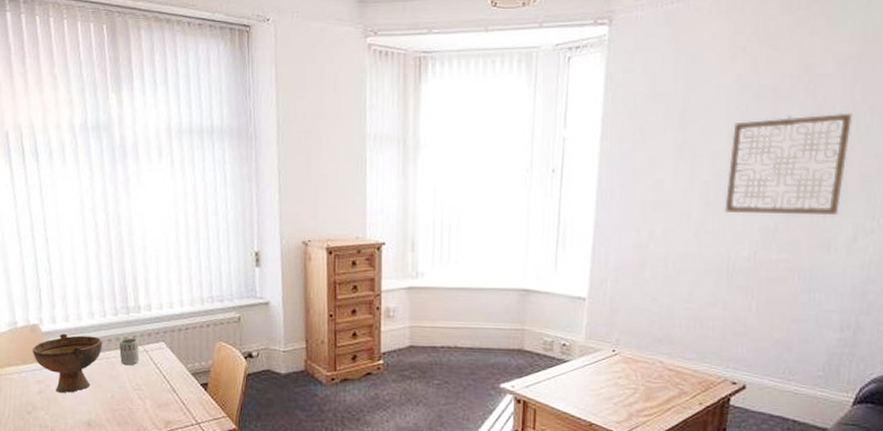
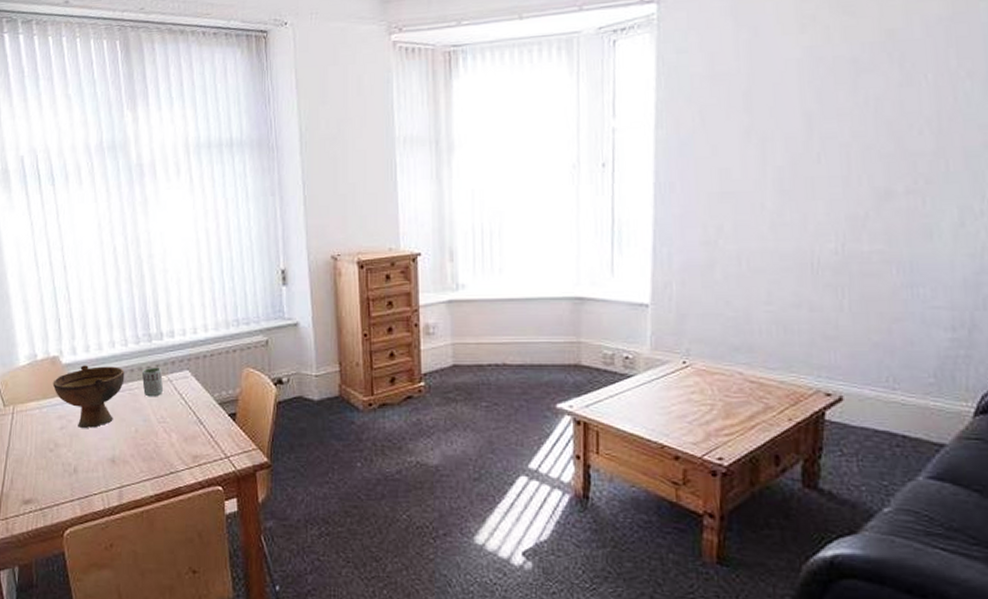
wall art: present [725,113,853,216] -> none [803,81,949,202]

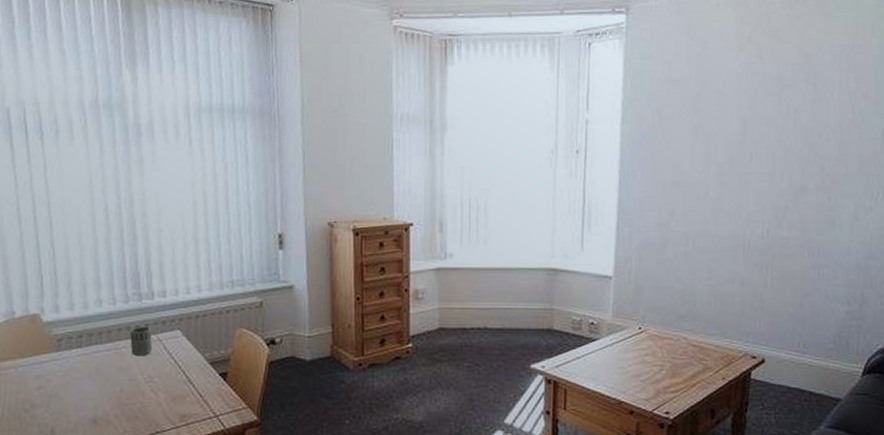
bowl: present [52,365,125,428] -> none [31,323,112,388]

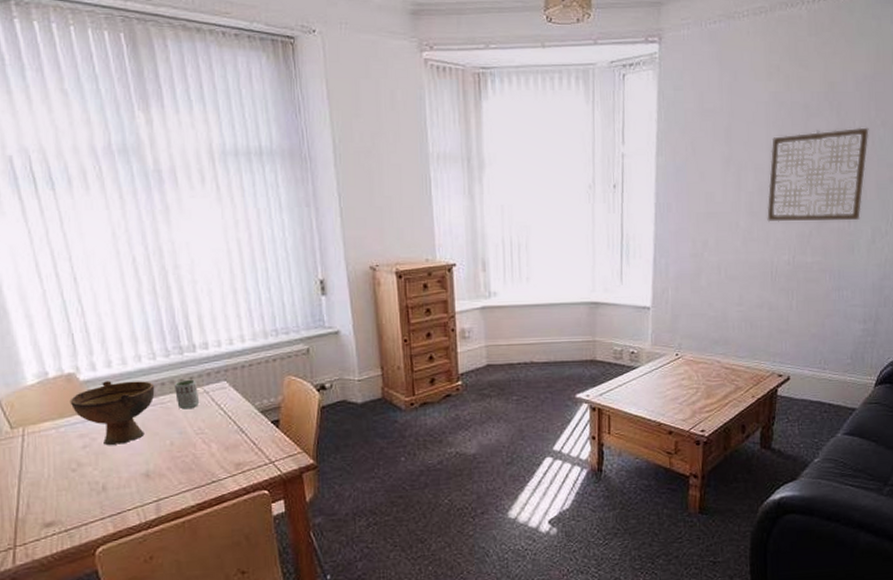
bowl: none [31,323,112,388] -> present [70,381,155,445]
wall art: none [738,99,849,195] -> present [767,127,869,222]

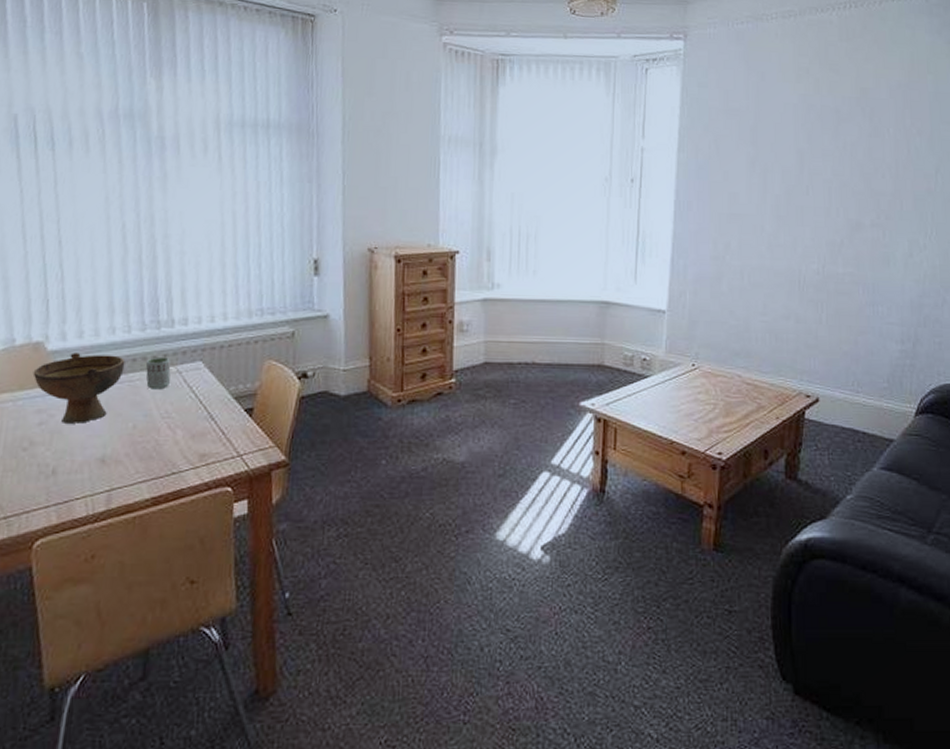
wall art: present [767,127,869,222] -> none [794,135,904,232]

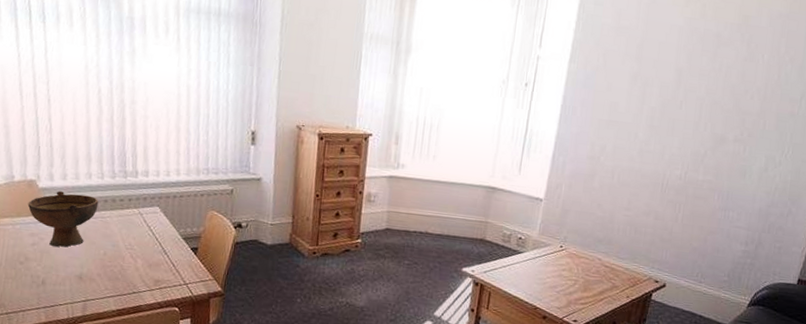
cup: present [145,356,171,390] -> none [114,200,134,227]

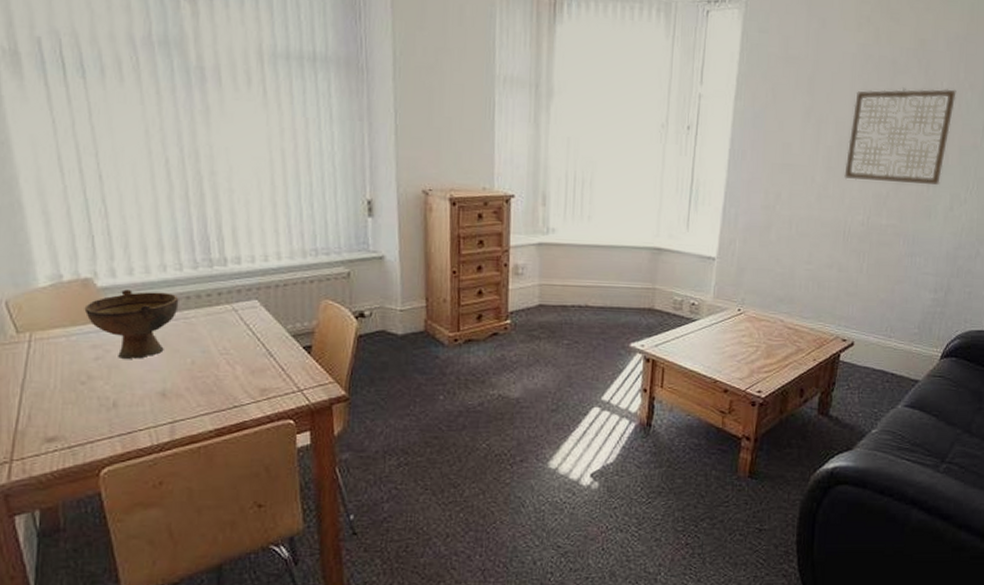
wall art: none [665,58,777,148] -> present [844,87,957,186]

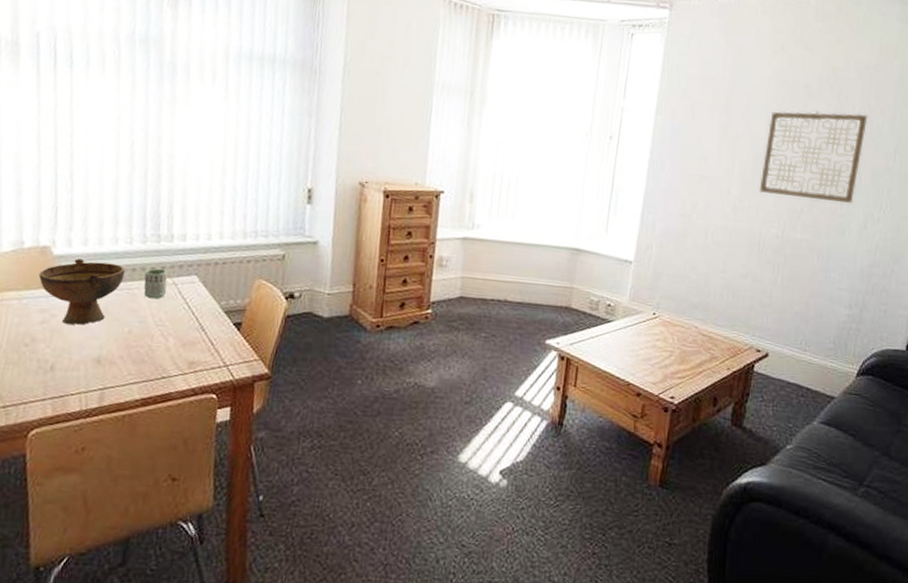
cup: none [200,294,227,327] -> present [143,268,168,299]

